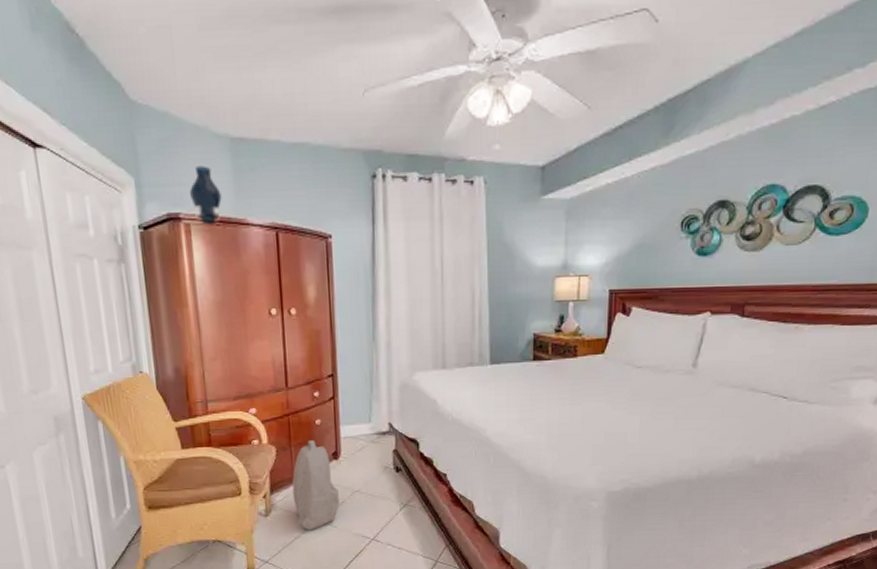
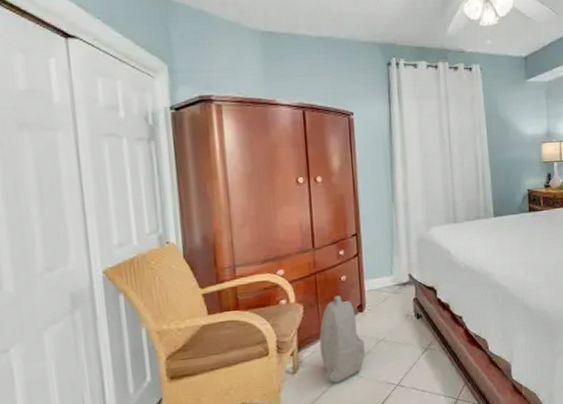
vase: present [189,166,222,225] -> none [221,55,253,105]

